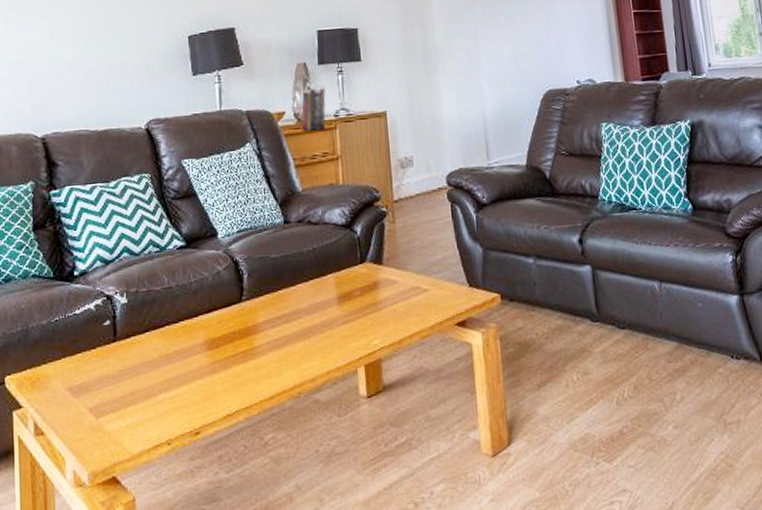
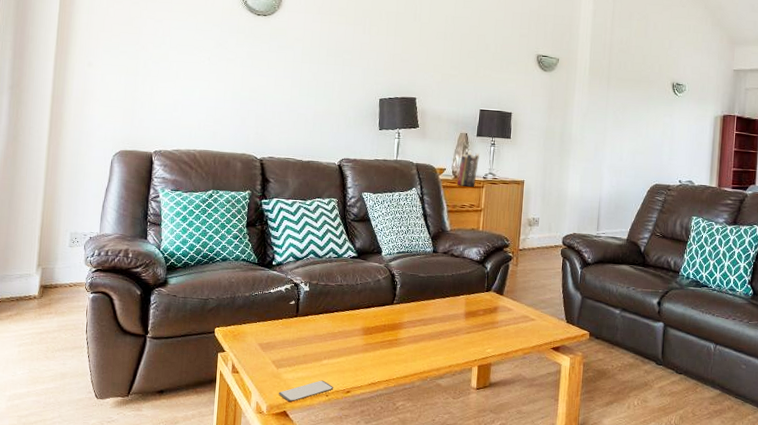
smartphone: none [103,423,176,463] -> present [279,380,333,402]

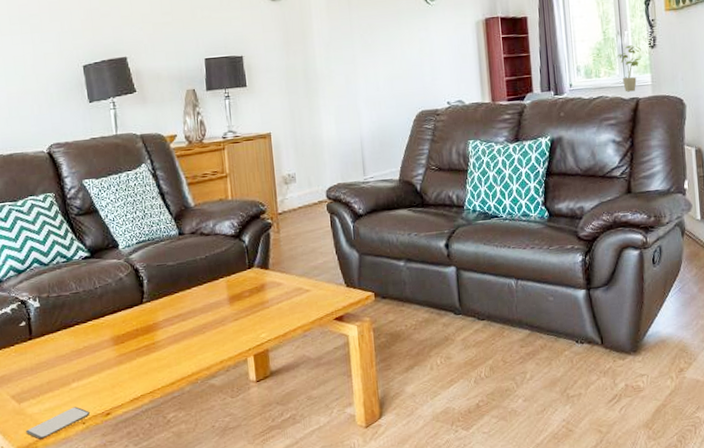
books: present [457,151,479,187] -> none [192,110,215,152]

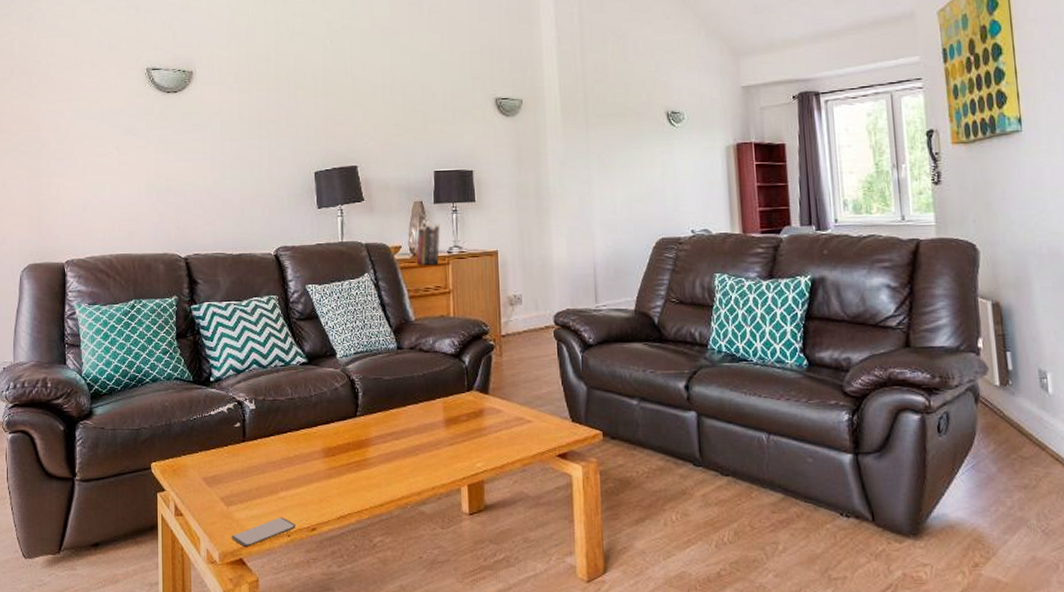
books: none [192,110,215,152] -> present [417,222,440,265]
house plant: present [616,45,642,92] -> none [892,180,923,232]

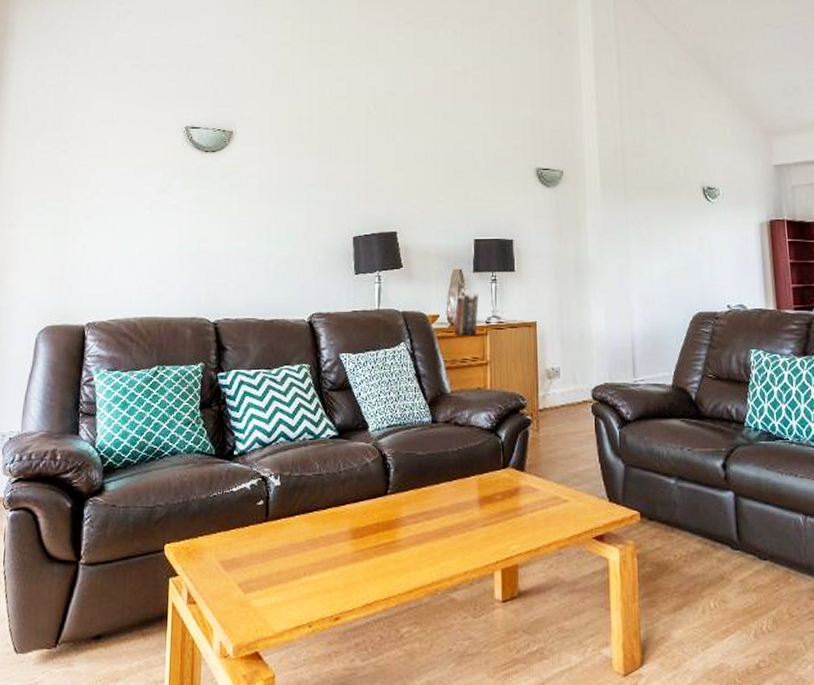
smartphone: present [232,517,295,547] -> none [248,605,318,638]

